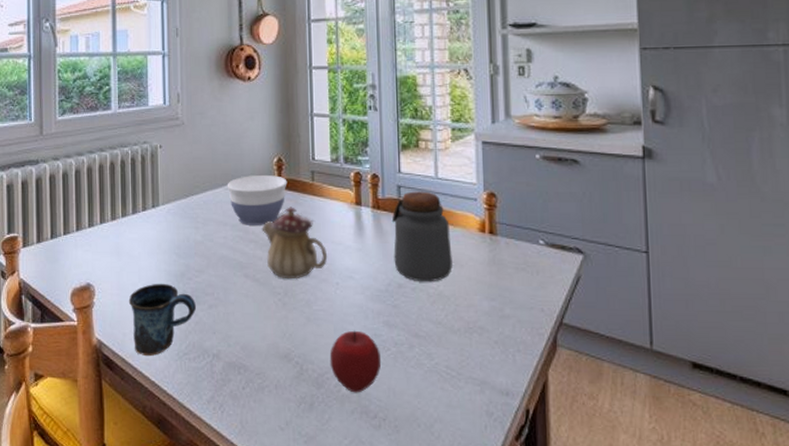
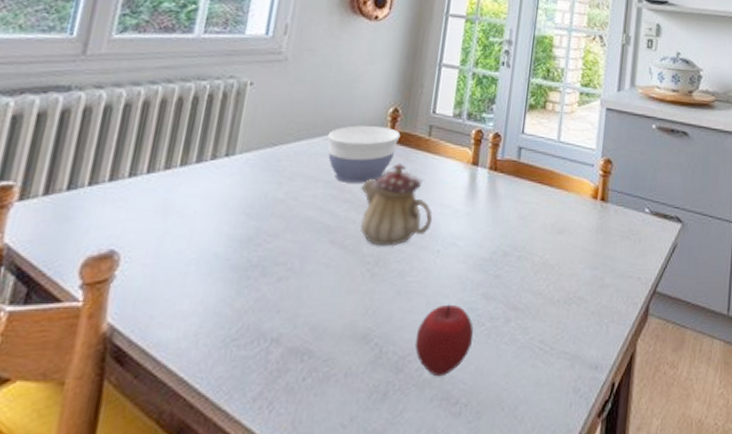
mug: present [128,283,197,357] -> none [163,250,262,345]
jar: present [391,191,452,282] -> none [503,153,565,250]

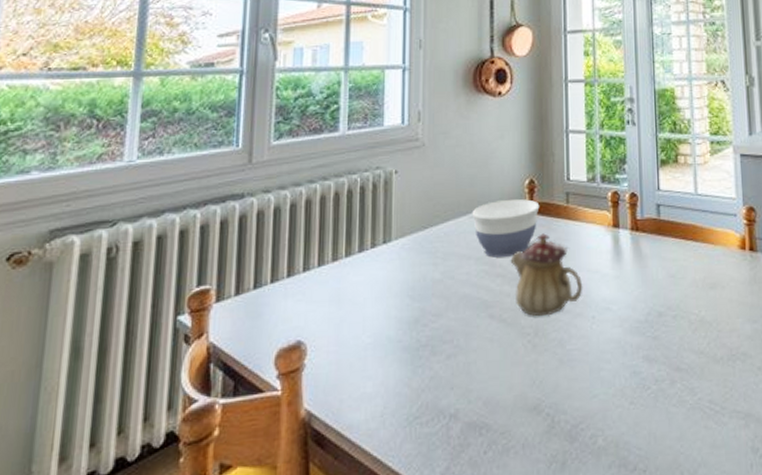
apple: present [414,304,474,377] -> none [584,369,641,444]

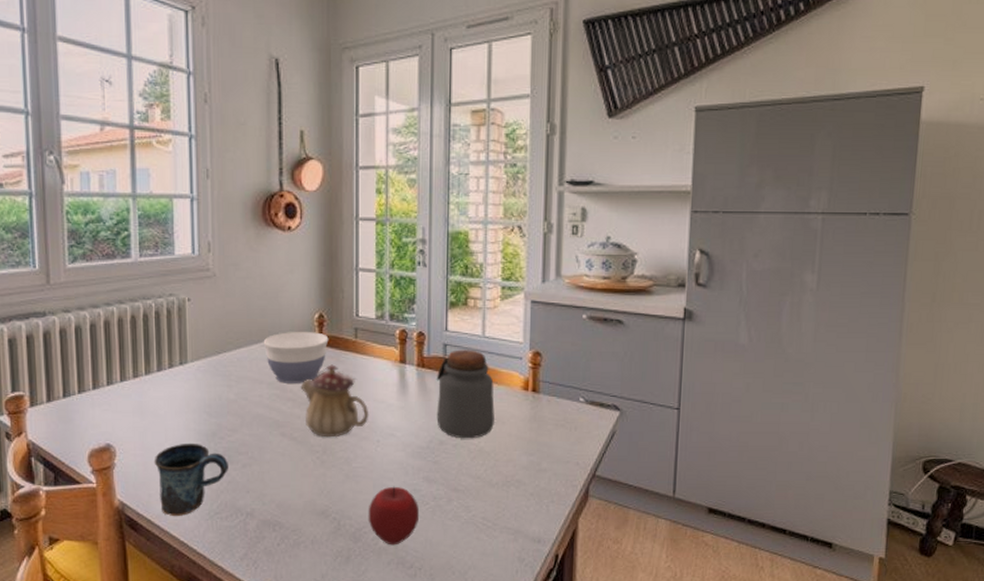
mug: none [348,333,432,426] -> present [154,443,229,517]
apple: none [584,369,641,444] -> present [368,486,420,546]
jar: none [651,209,714,309] -> present [436,350,495,439]

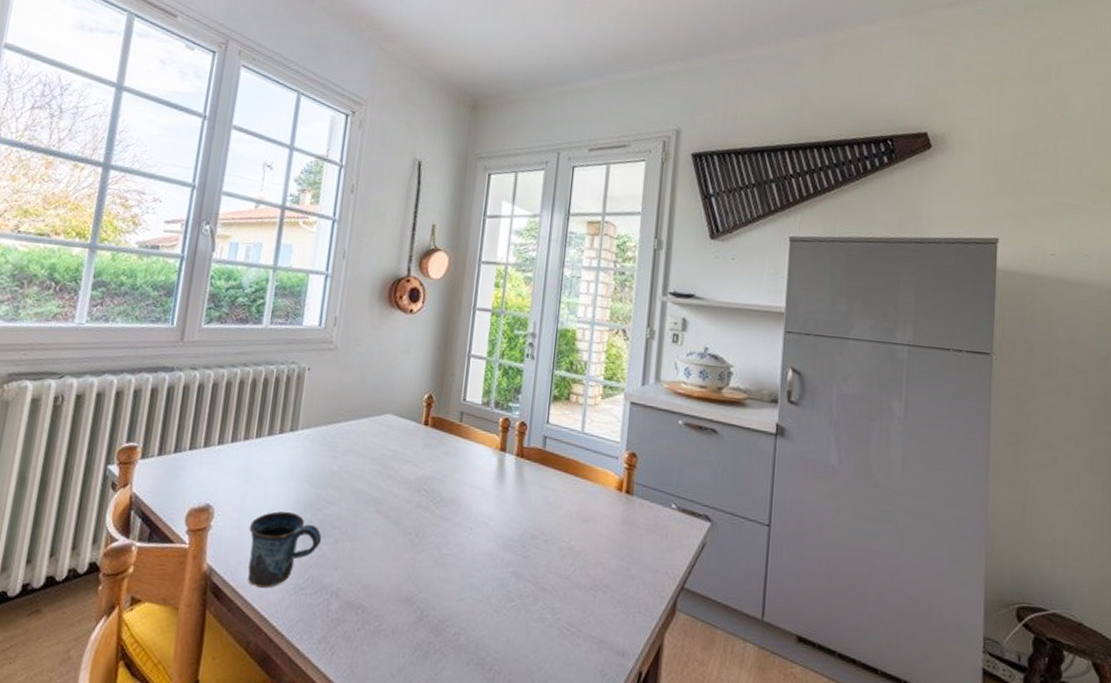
bowl: present [263,331,329,383] -> none [372,409,435,462]
teapot: present [300,364,369,438] -> none [402,445,465,521]
apple: present [368,486,420,546] -> none [451,578,505,644]
jar: present [436,350,495,439] -> none [530,443,589,536]

